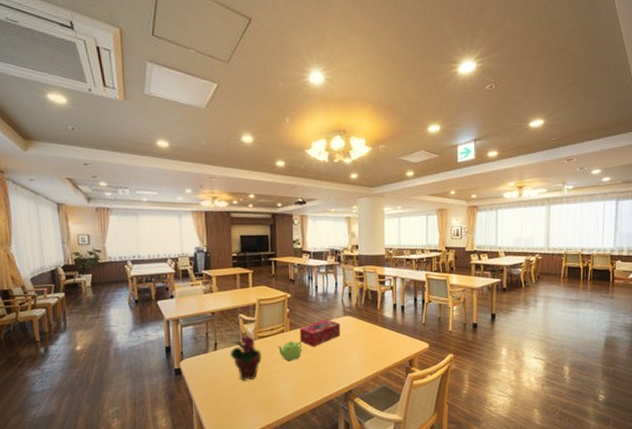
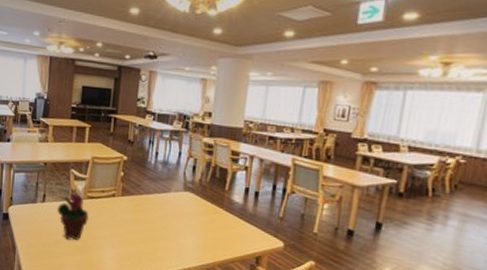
teapot: present [277,341,302,361] -> none [106,208,133,229]
tissue box: present [299,319,340,348] -> none [131,190,178,220]

